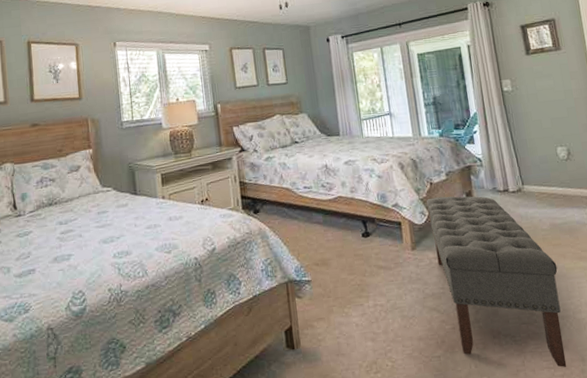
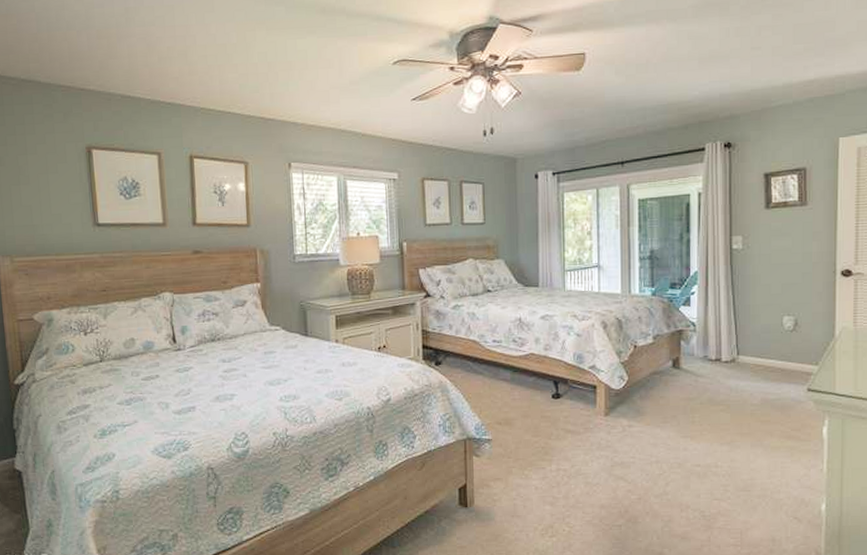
bench: present [426,196,567,368] -> none [627,361,762,546]

